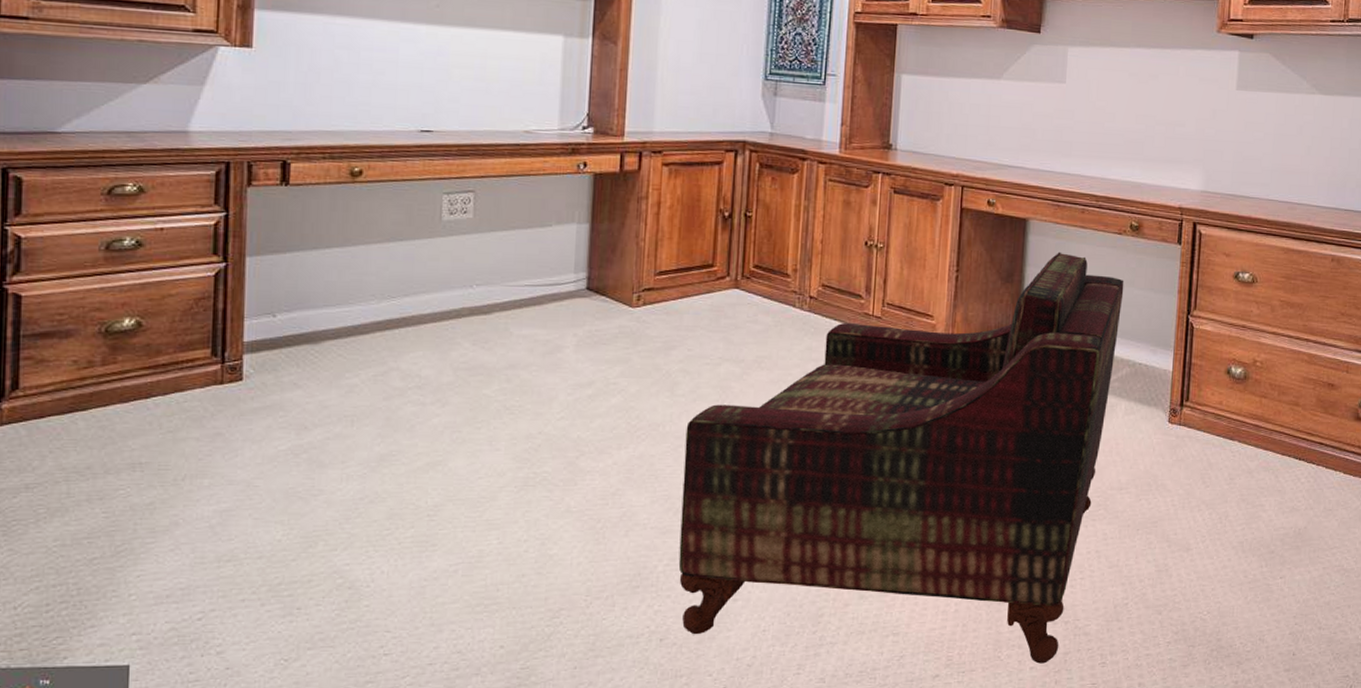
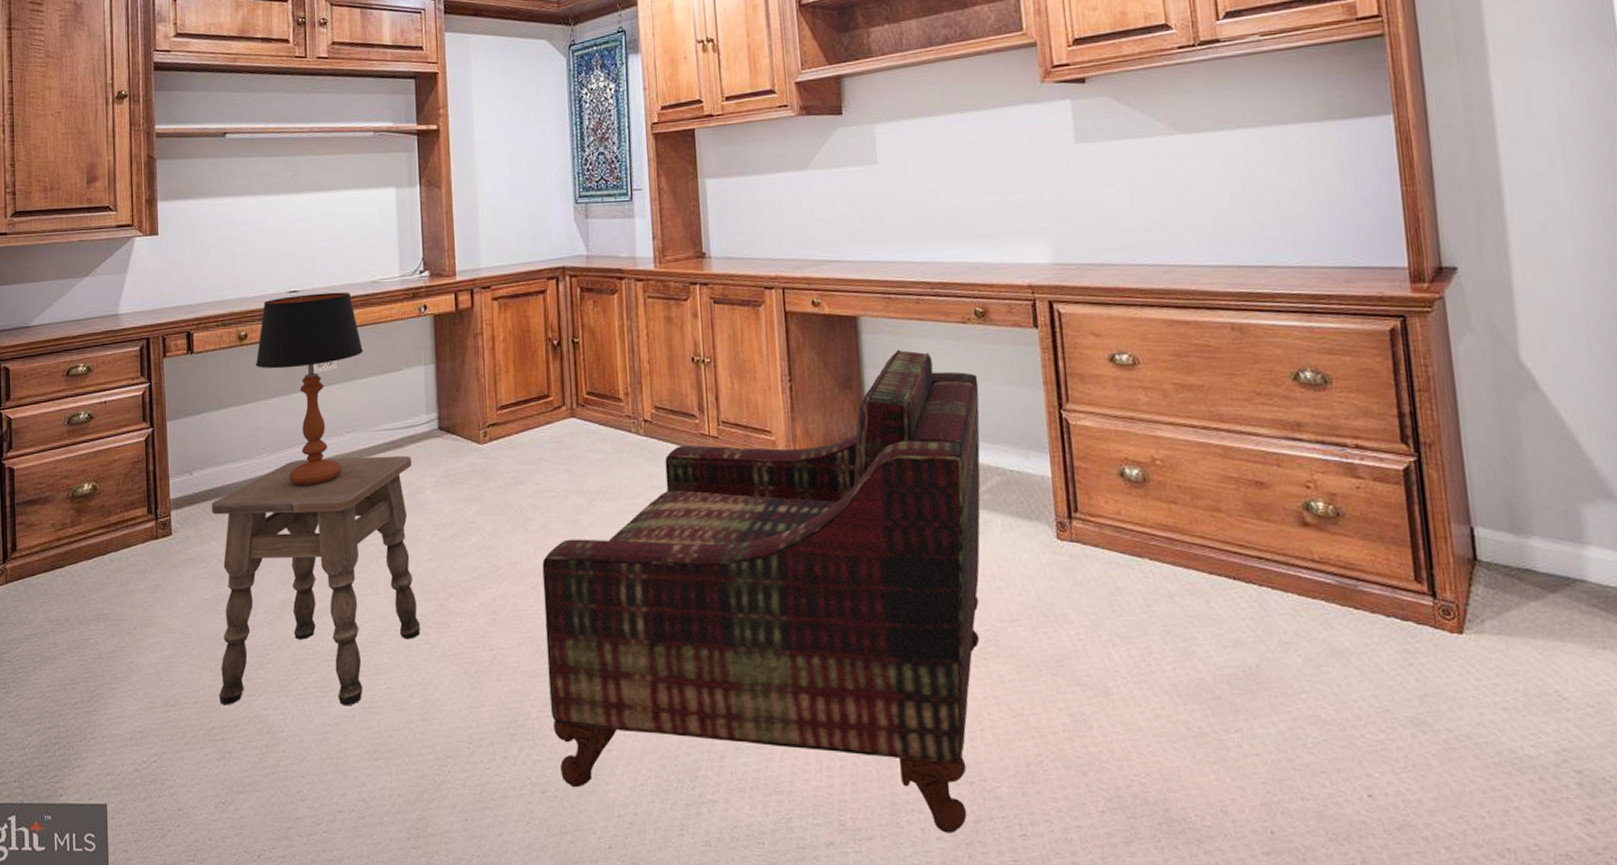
side table: none [289,309,552,561] -> present [211,455,421,706]
table lamp: none [369,135,506,338] -> present [255,292,363,486]

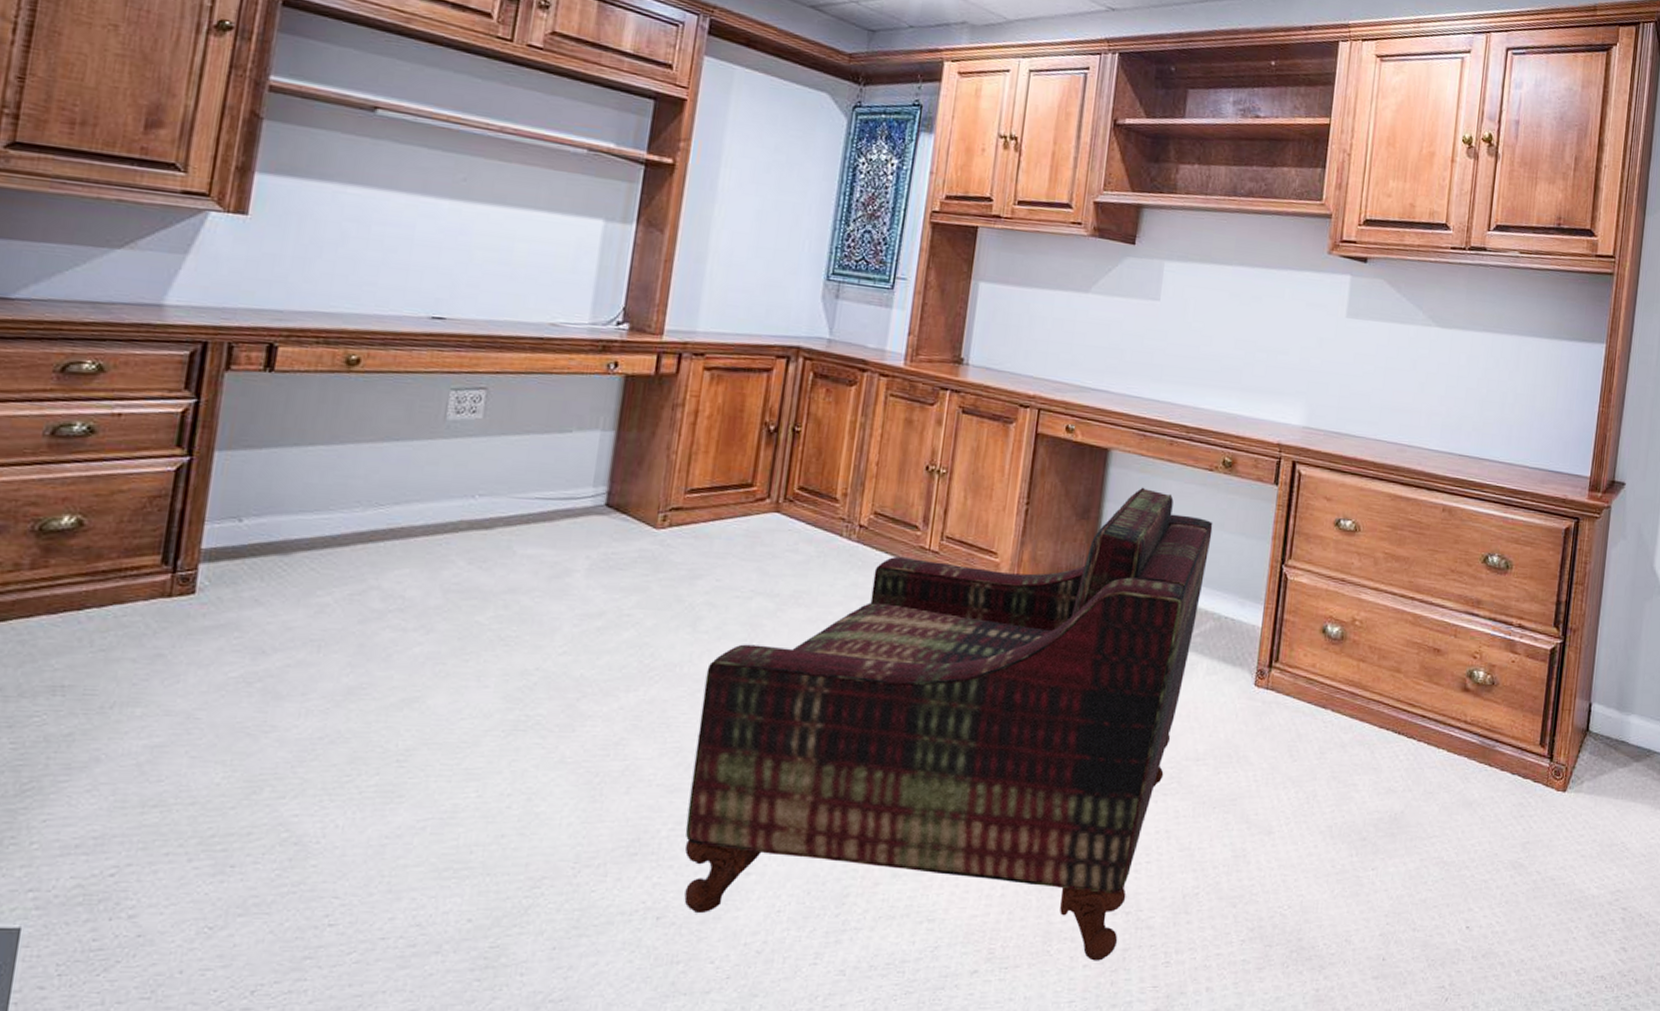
side table: present [211,455,421,706] -> none [228,519,563,816]
table lamp: present [255,292,363,486] -> none [364,322,523,553]

